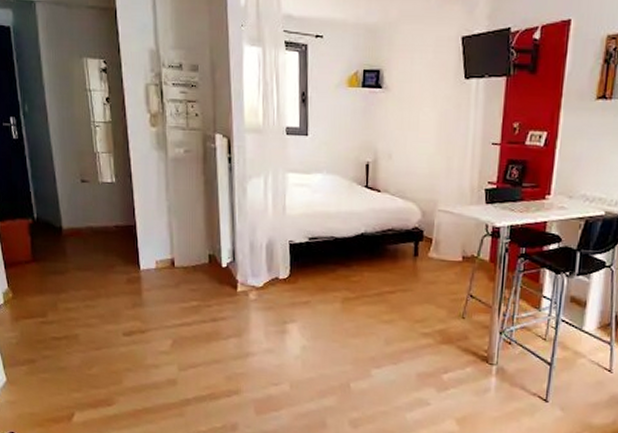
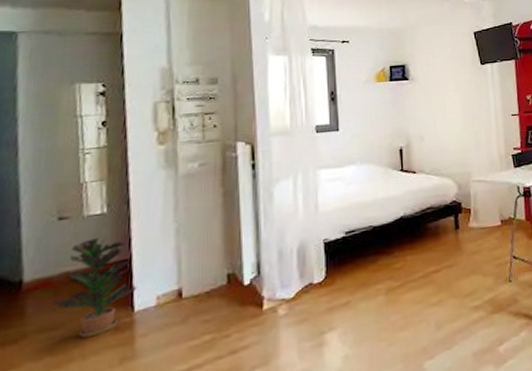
potted plant: none [83,202,141,282] -> present [52,238,137,338]

